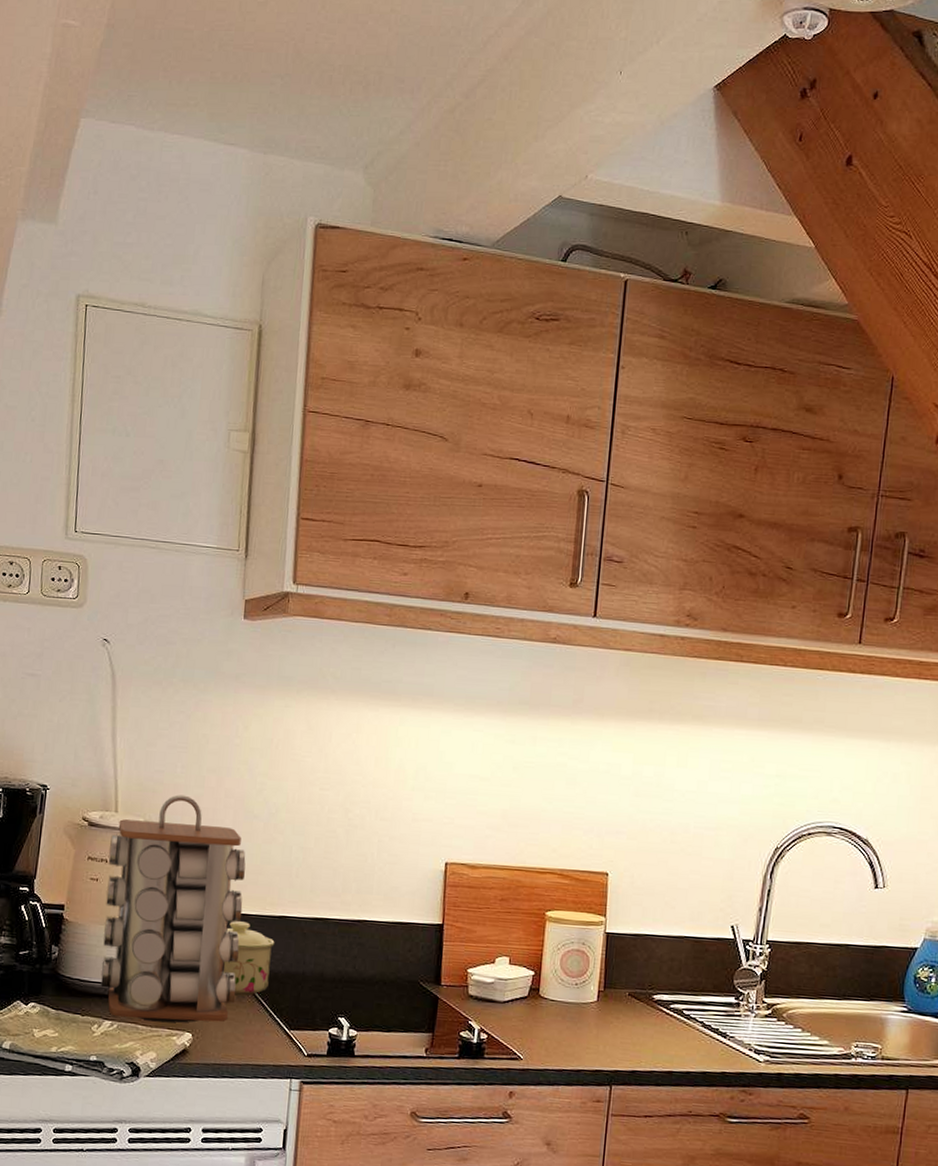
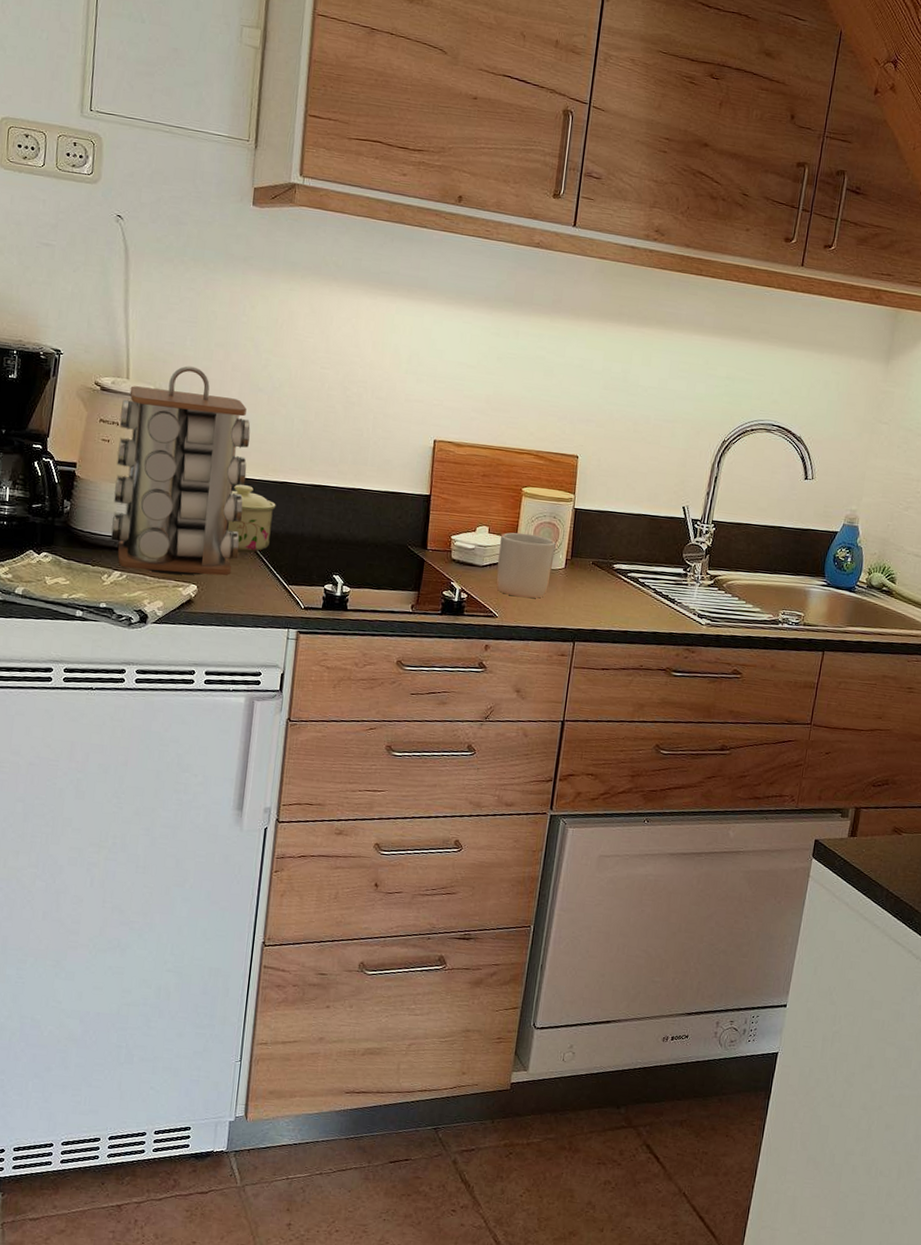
mug: none [519,962,586,1037] -> present [496,532,556,599]

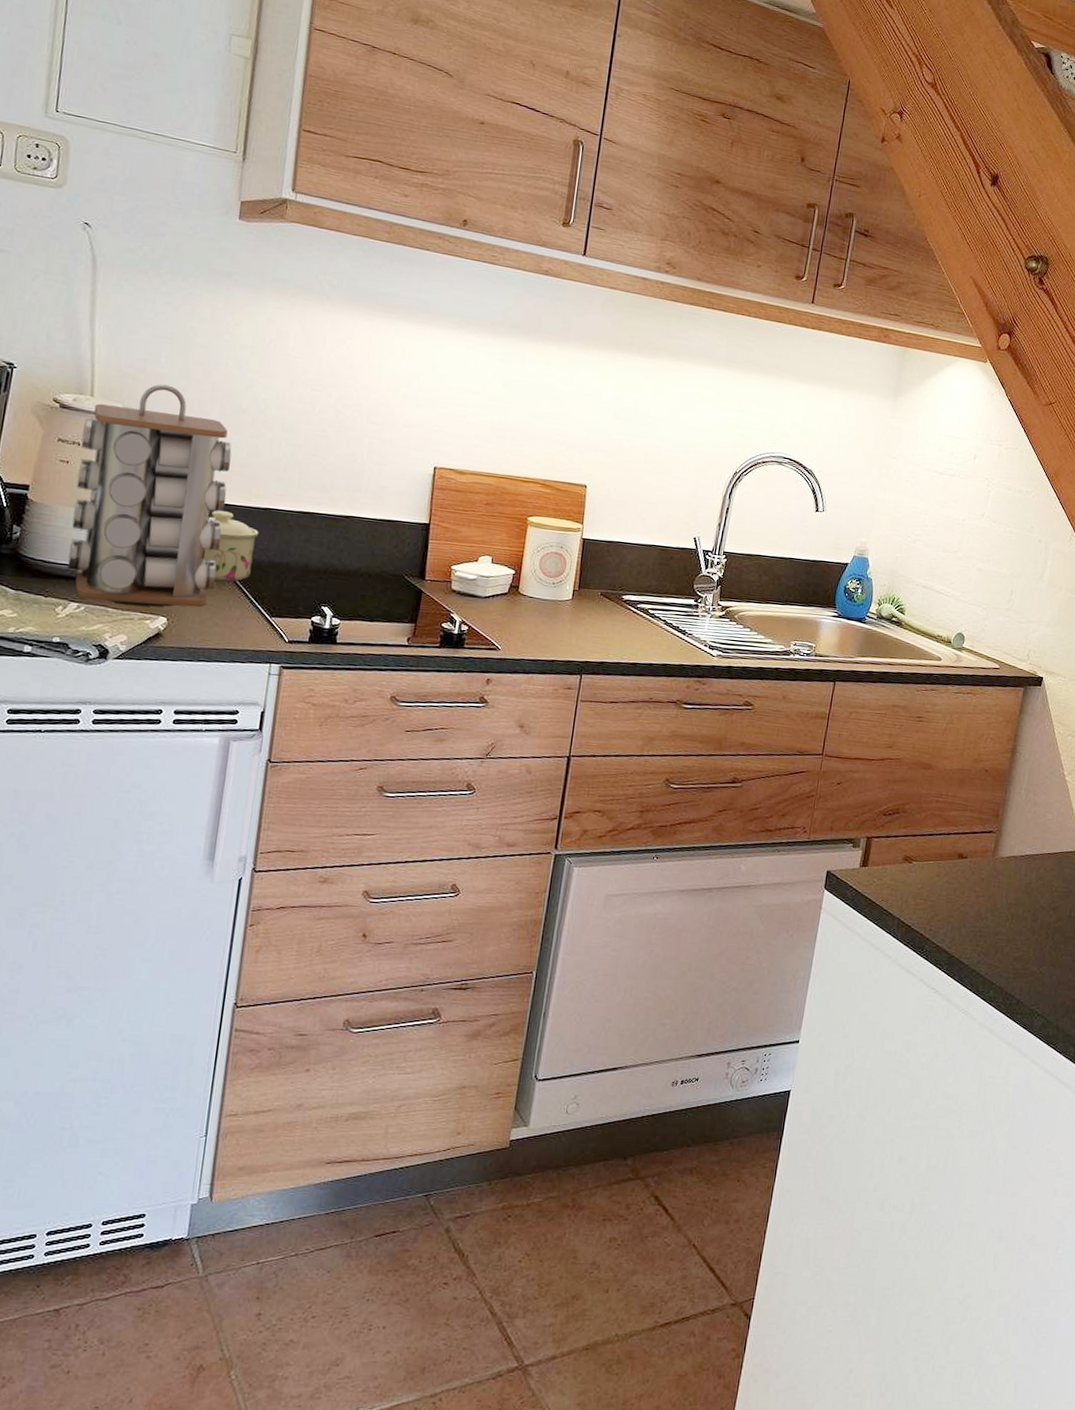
mug: present [496,532,556,599] -> none [499,562,563,631]

